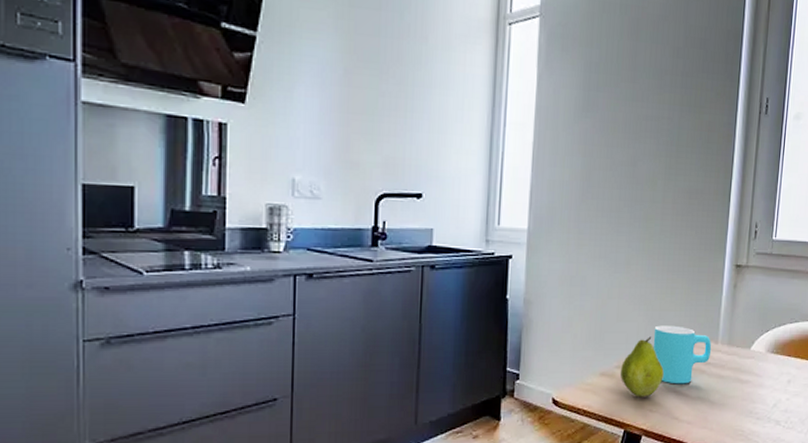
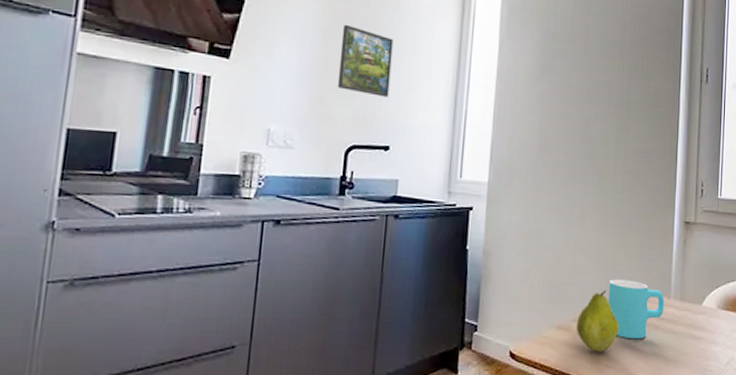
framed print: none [363,60,422,141] -> present [337,24,394,97]

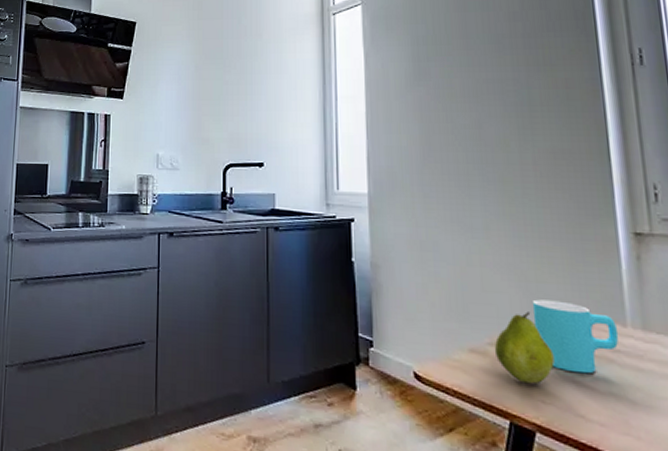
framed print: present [337,24,394,97] -> none [211,57,258,118]

